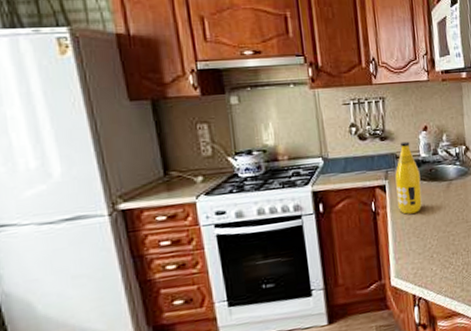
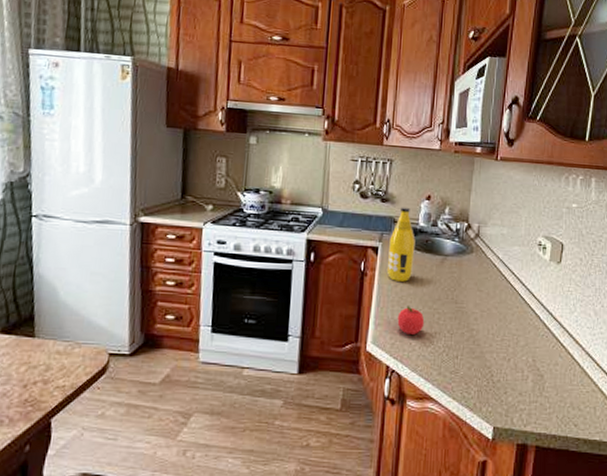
apple: none [415,234,442,262] -> present [397,306,425,335]

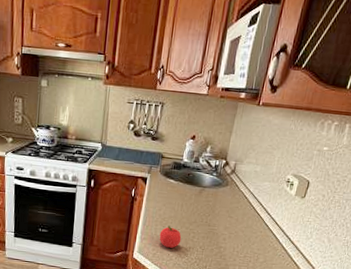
bottle: present [386,207,415,282] -> none [153,145,179,207]

